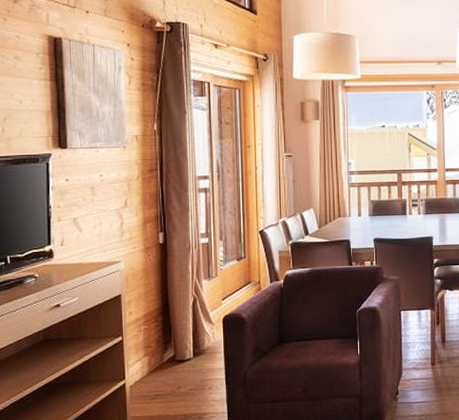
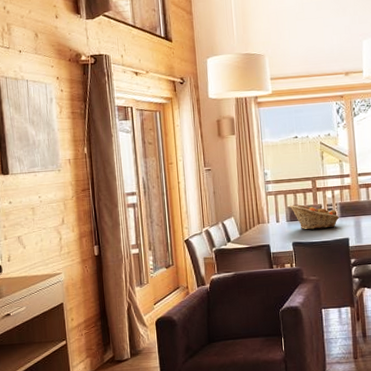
fruit basket: none [373,197,425,226] -> present [289,204,340,230]

